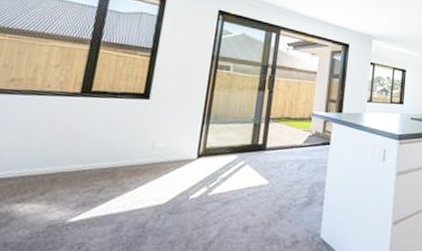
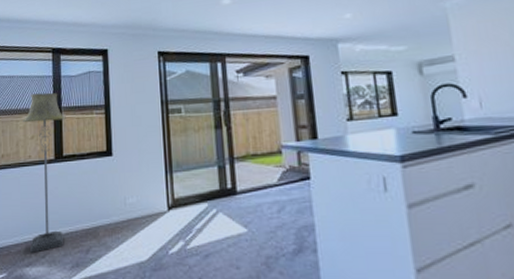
floor lamp: none [26,20,104,189] -> present [23,92,66,253]

